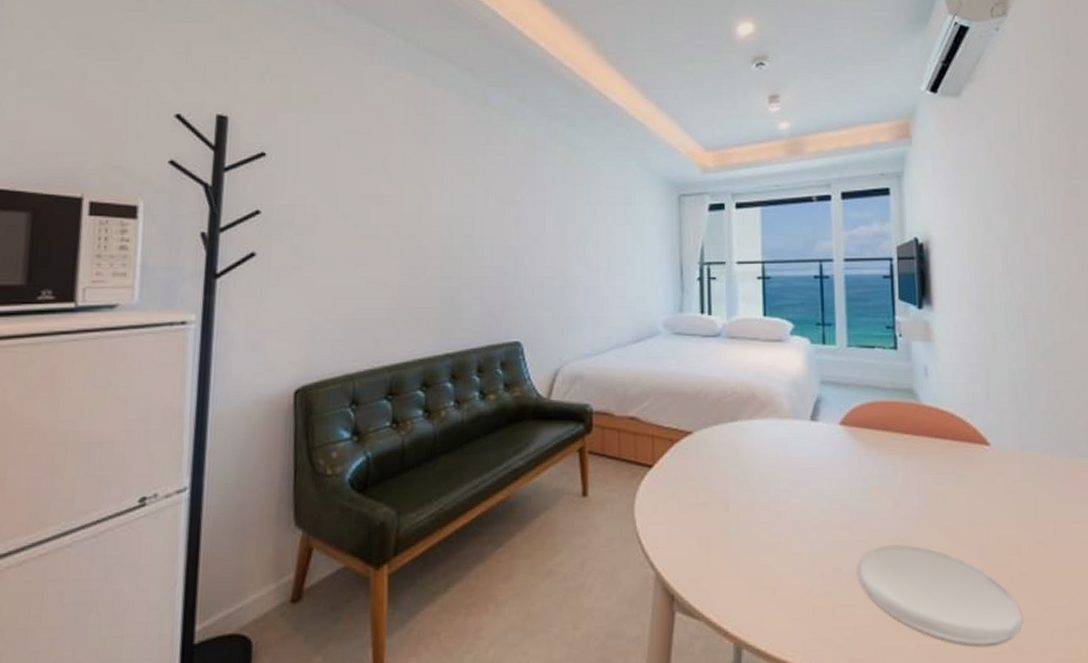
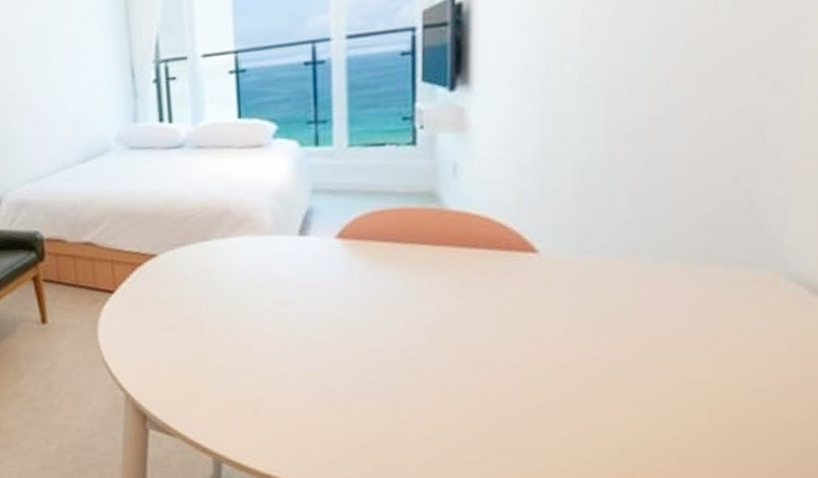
plate: present [857,545,1023,647] -> none [354,364,562,466]

